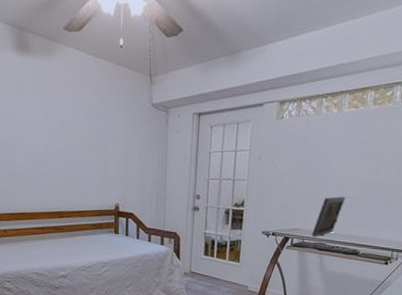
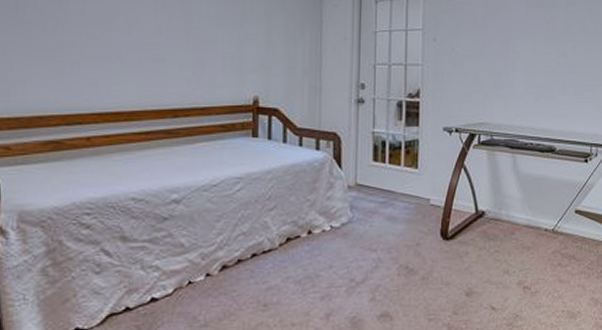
picture frame: present [312,196,346,237] -> none [501,83,535,132]

